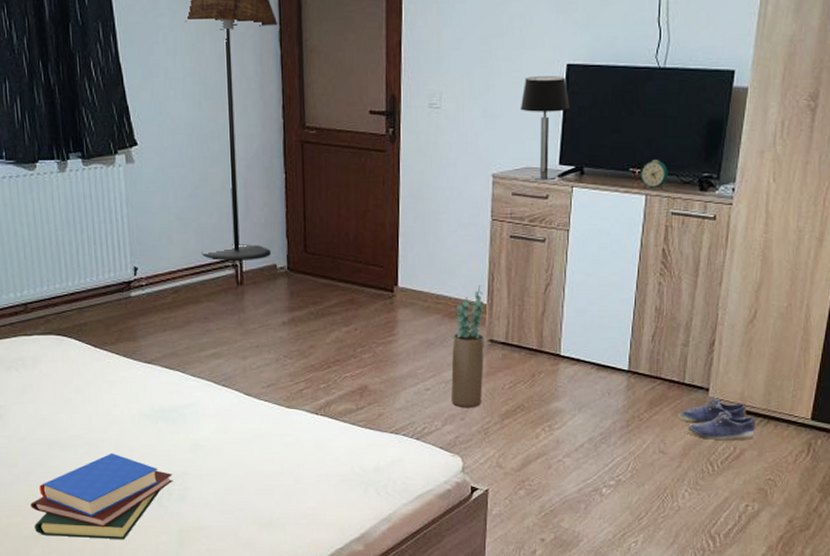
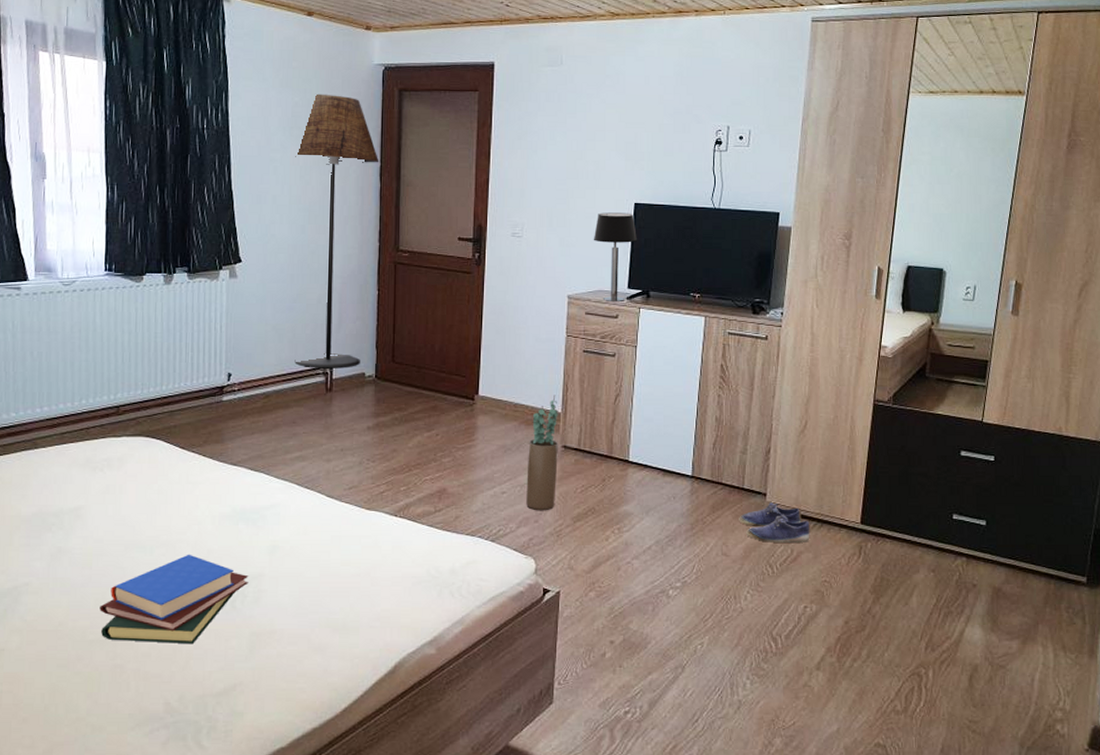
alarm clock: present [641,158,668,189] -> none [700,285,724,312]

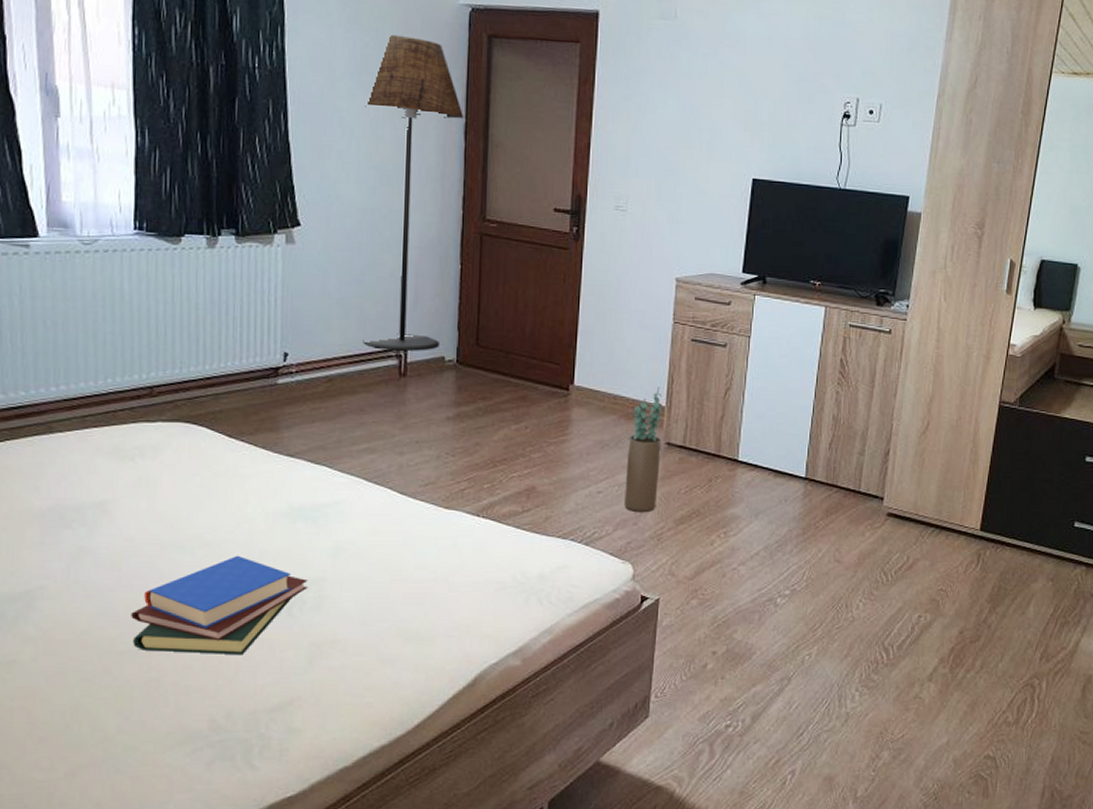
table lamp: present [593,212,637,301] -> none [705,187,754,287]
shoe: present [739,502,810,543] -> none [853,507,928,549]

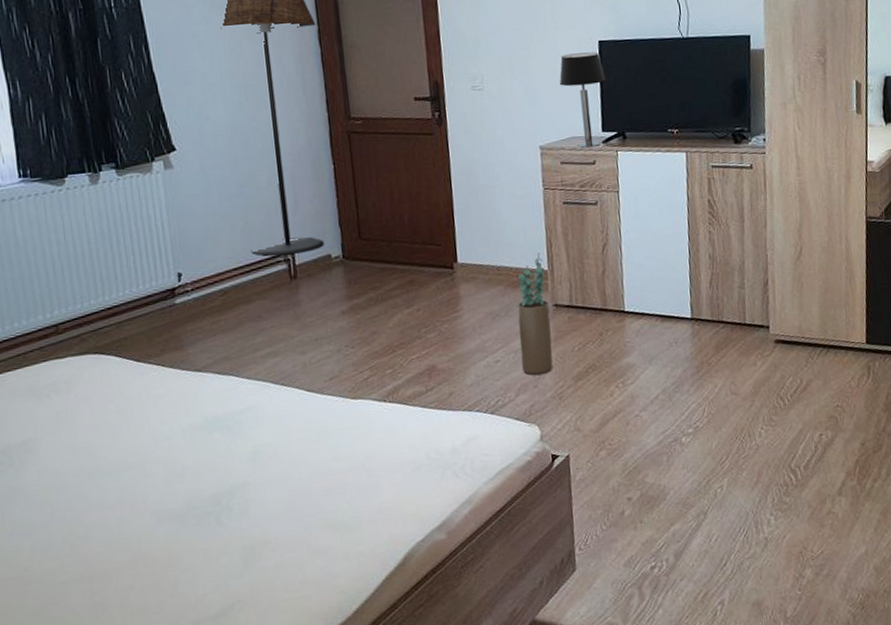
book: present [131,555,308,656] -> none [68,473,233,578]
table lamp: none [705,187,754,287] -> present [559,52,606,148]

